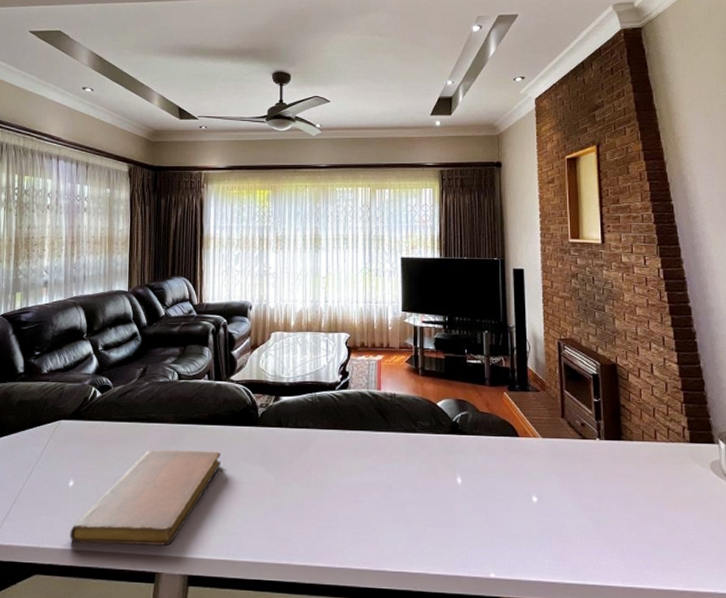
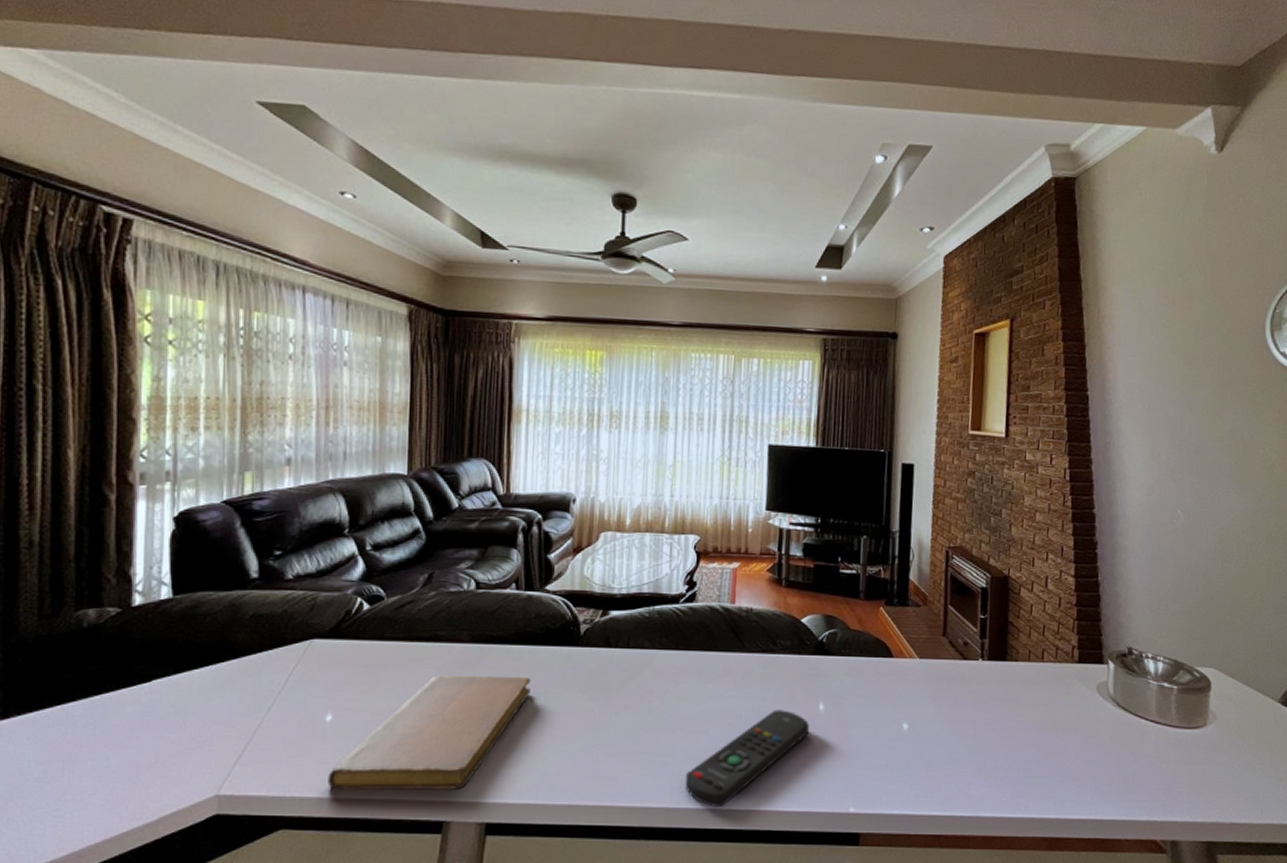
remote control: none [347,482,449,568] -> present [685,710,809,807]

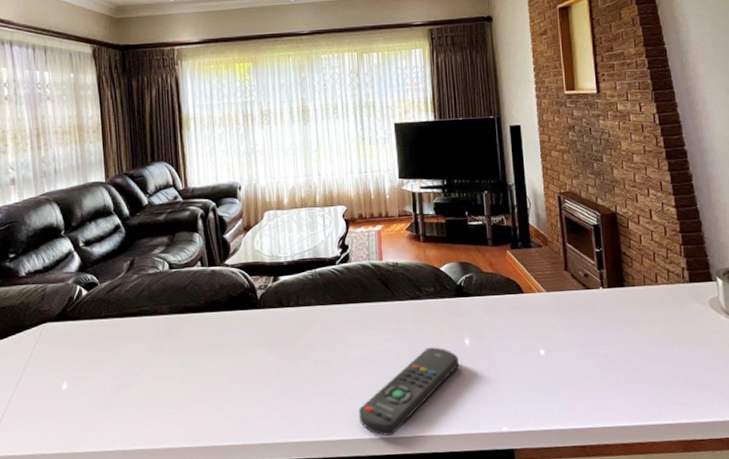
notebook: present [328,675,531,790] -> none [69,338,222,446]

